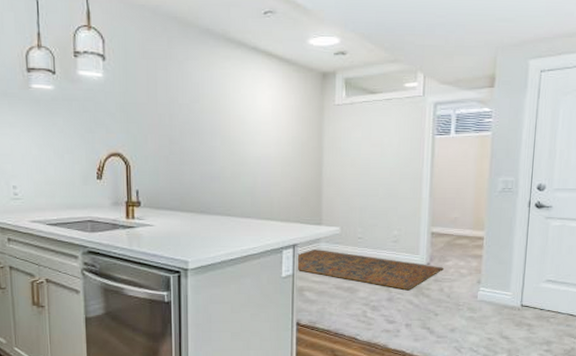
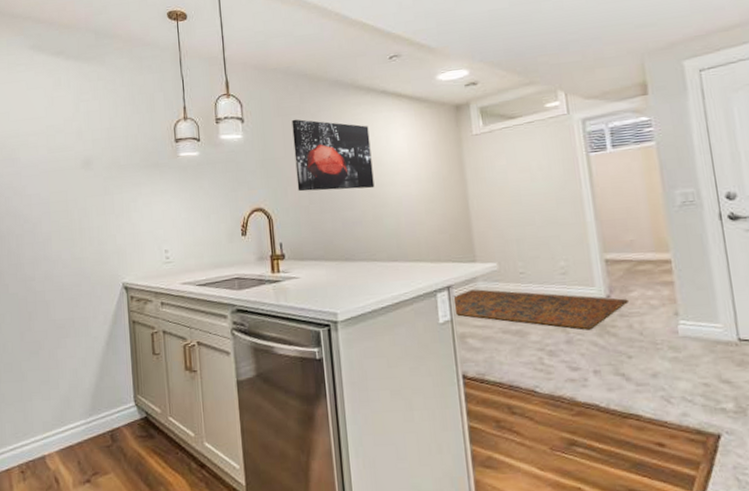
wall art: none [157,64,236,146] -> present [291,119,375,192]

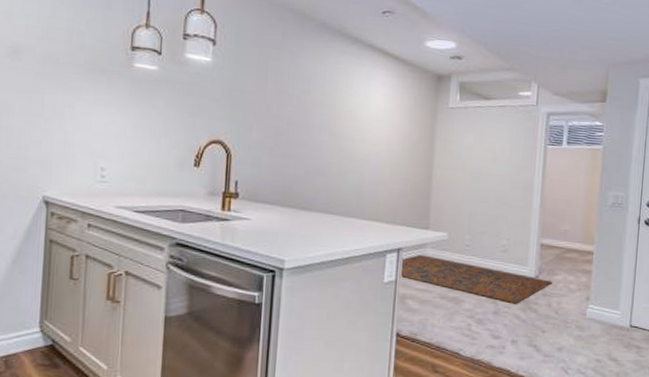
wall art: present [291,119,375,192] -> none [264,53,349,141]

